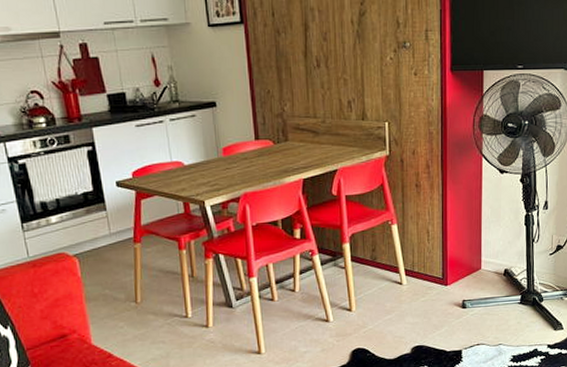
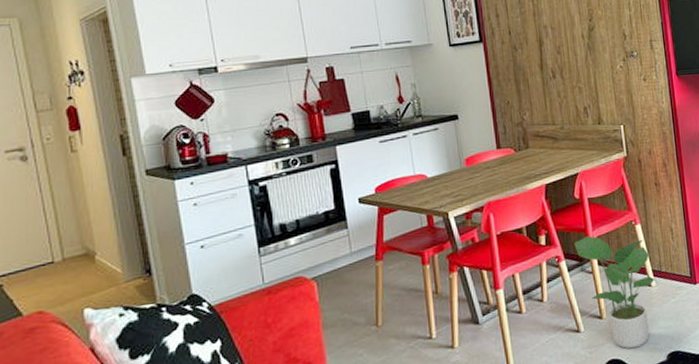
potted plant: none [329,233,407,340] -> present [574,236,655,349]

